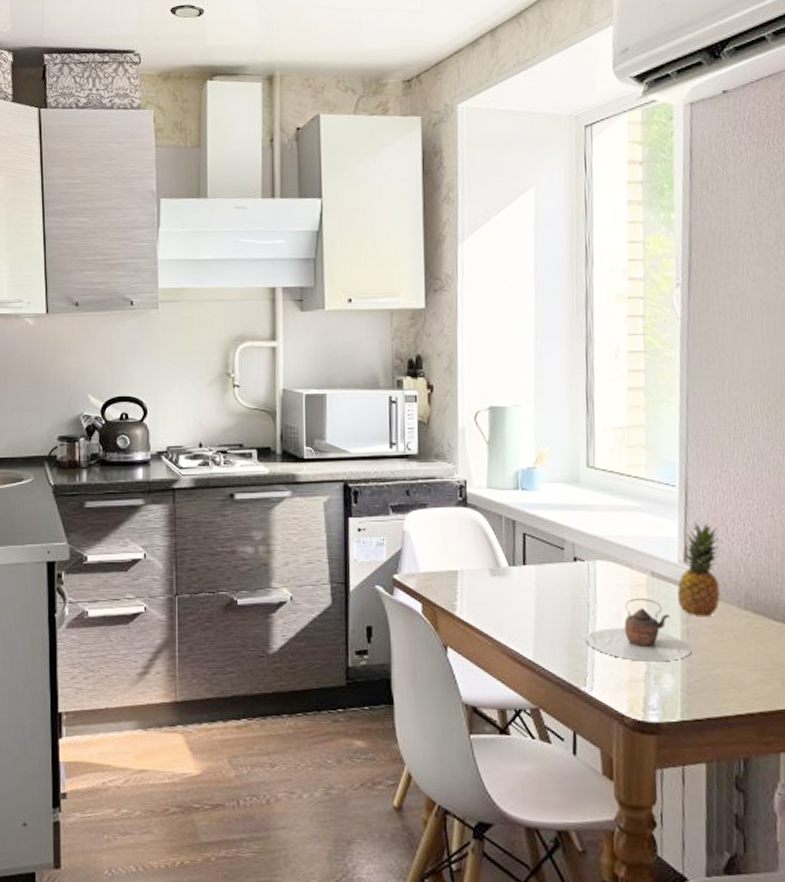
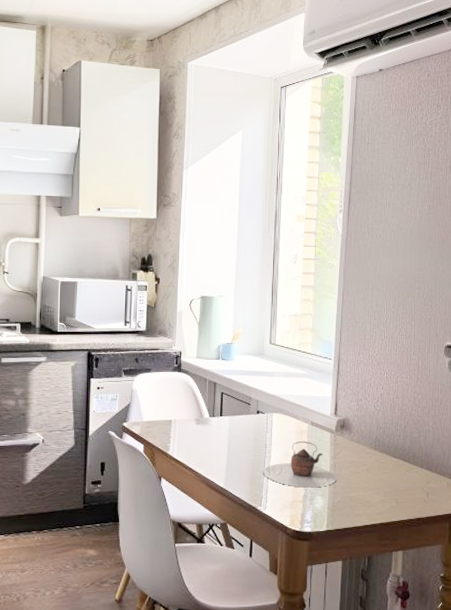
fruit: present [677,522,720,616] -> none [329,386,359,454]

